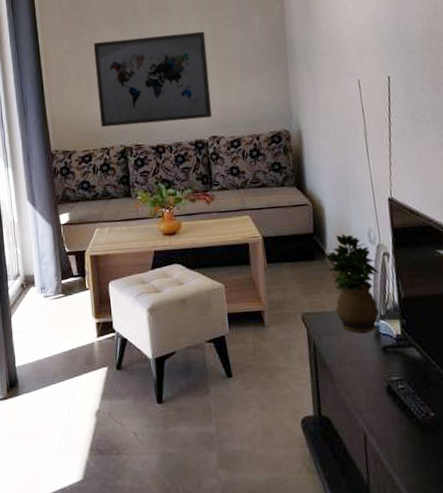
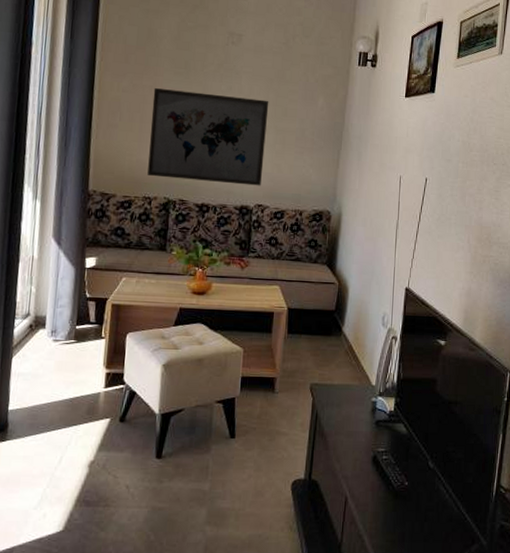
potted plant: present [326,233,379,333] -> none [342,314,385,406]

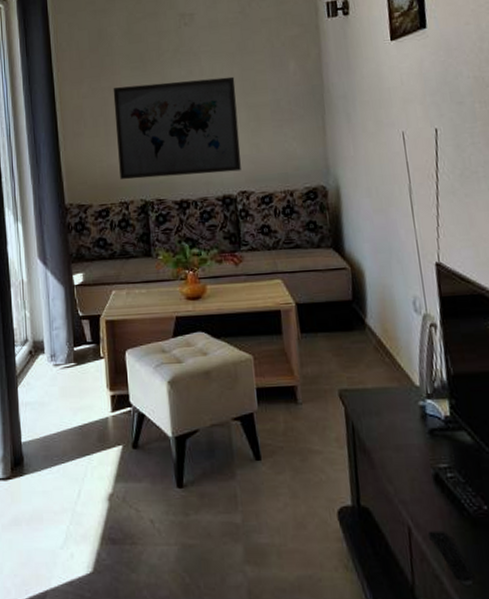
remote control: none [359,500,389,543] -> present [427,530,475,586]

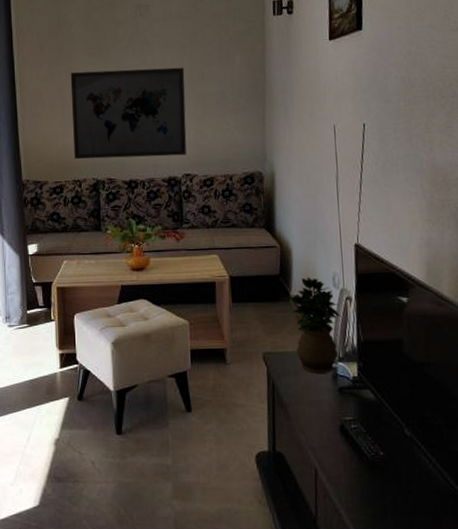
potted plant: none [367,301,425,413] -> present [291,276,340,373]
remote control: present [427,530,475,586] -> none [331,472,368,518]

